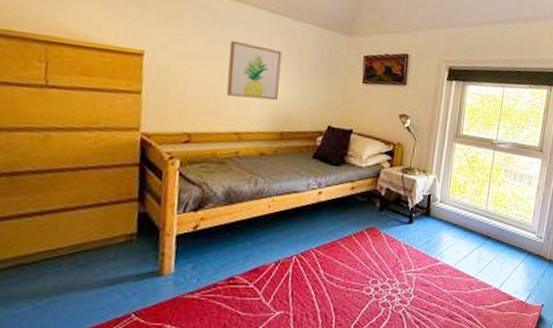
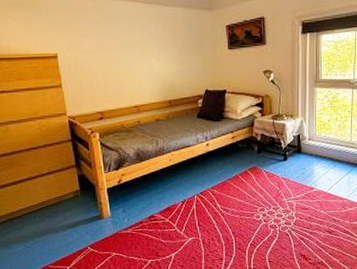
wall art: present [226,40,282,101] -> none [117,32,162,78]

